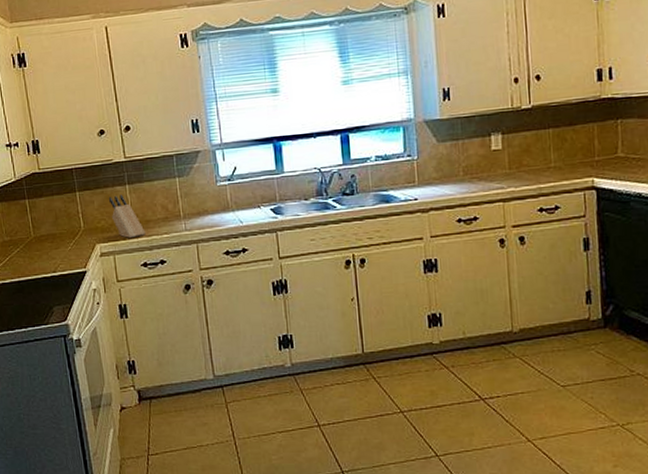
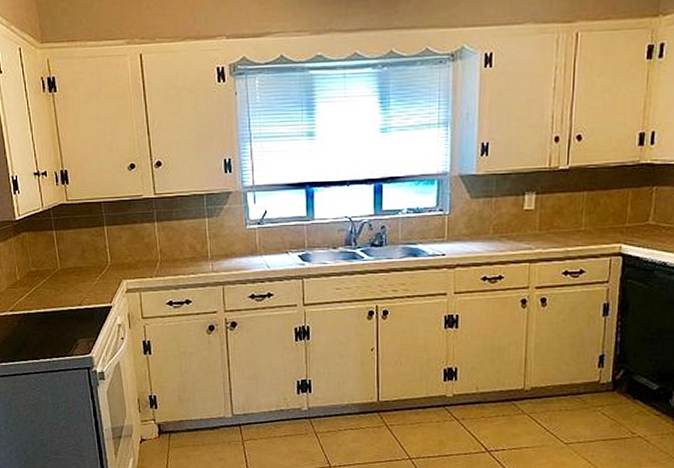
knife block: present [108,194,146,238] -> none [136,232,173,276]

